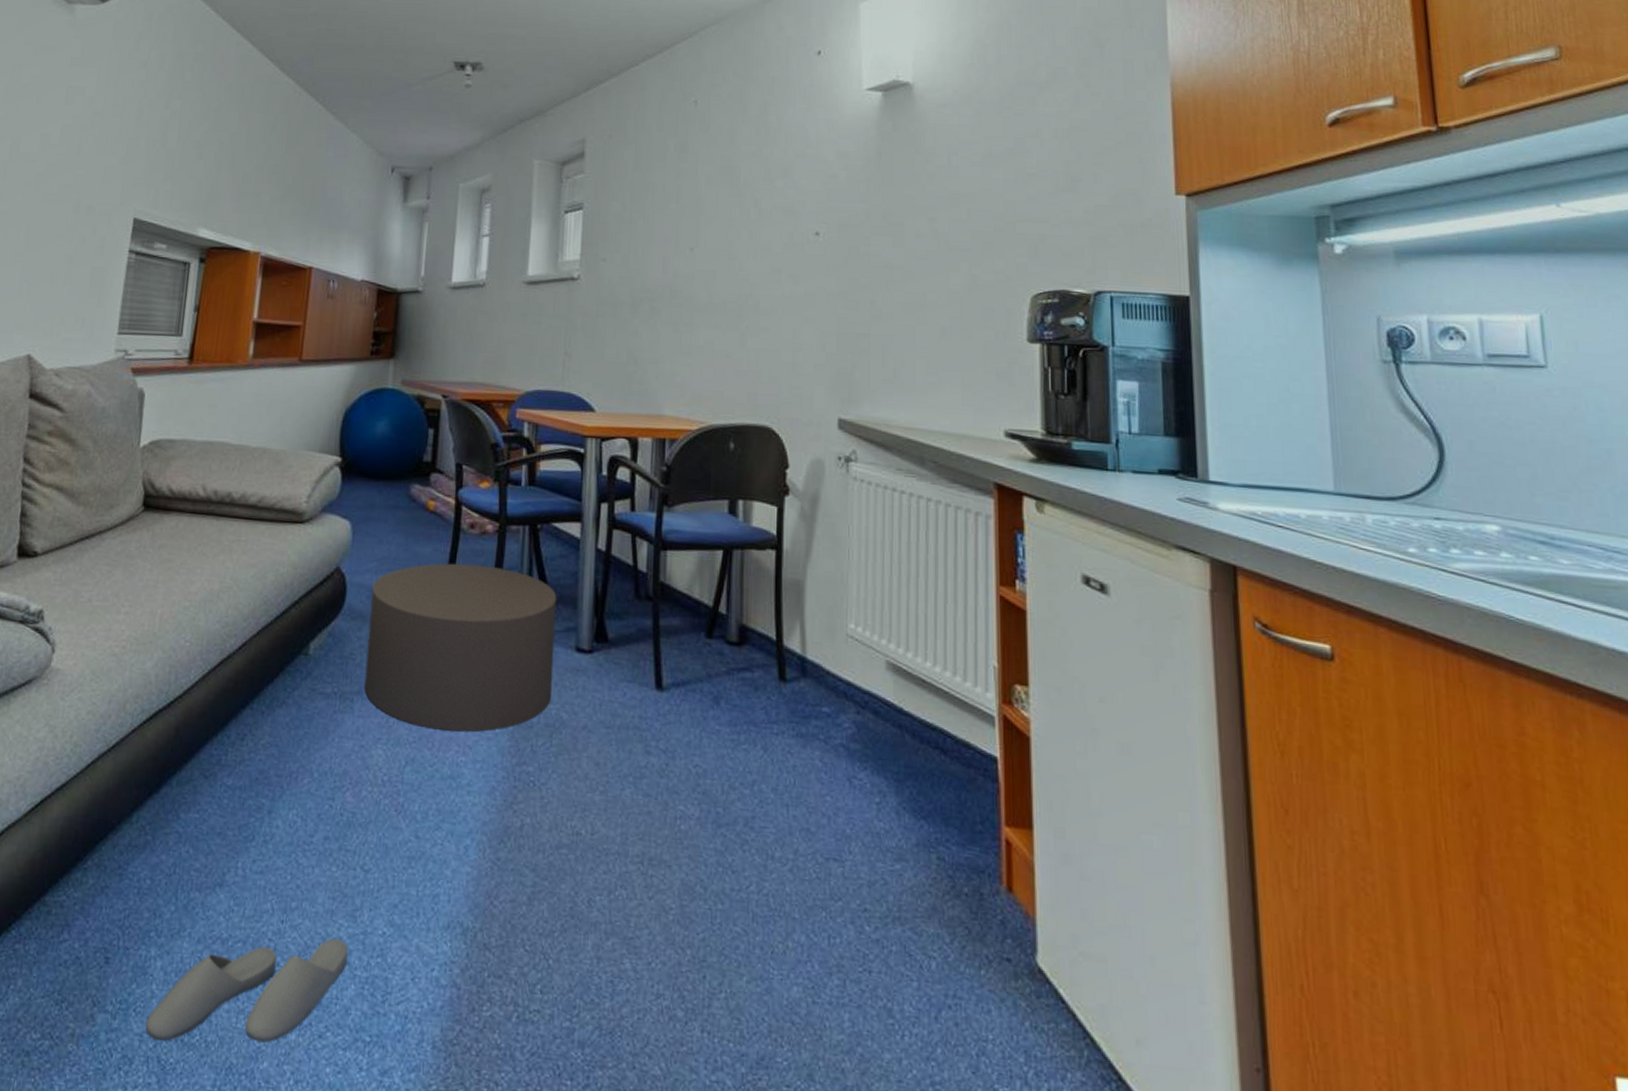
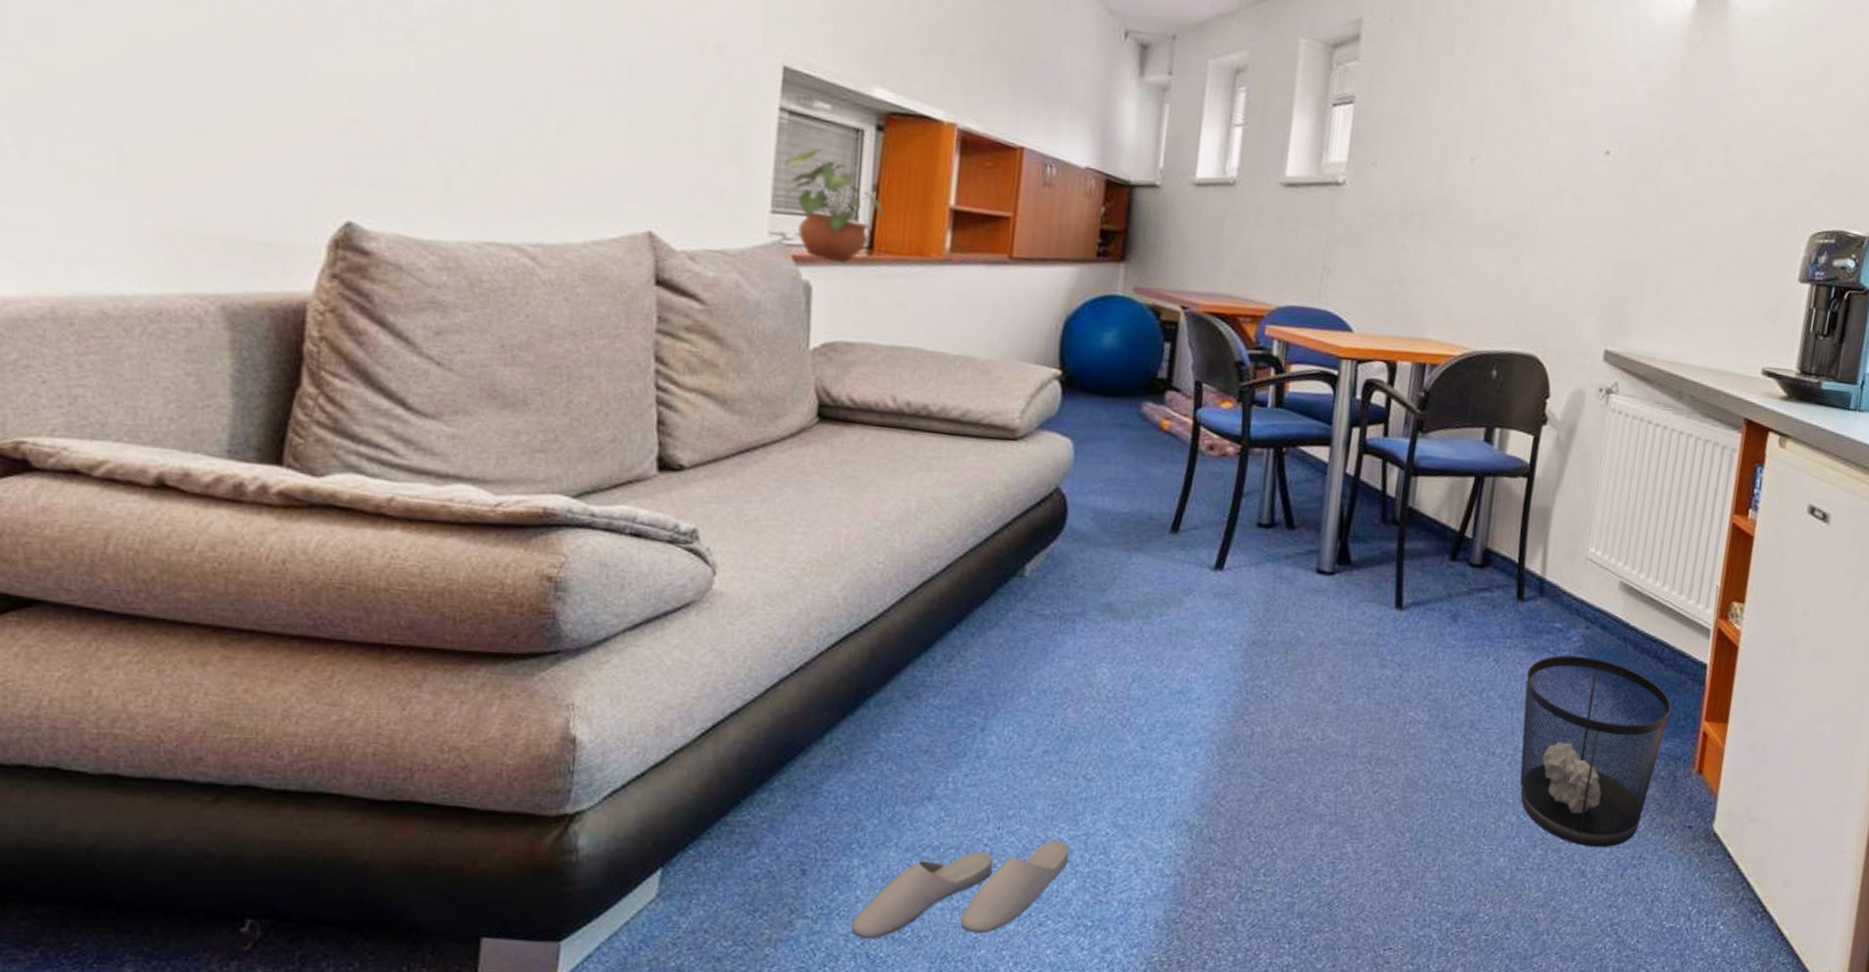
potted plant: none [130,280,202,372] -> present [785,148,883,263]
pouf: present [364,563,557,732] -> none [1087,485,1300,650]
waste bin: none [799,743,965,981] -> present [1520,655,1672,848]

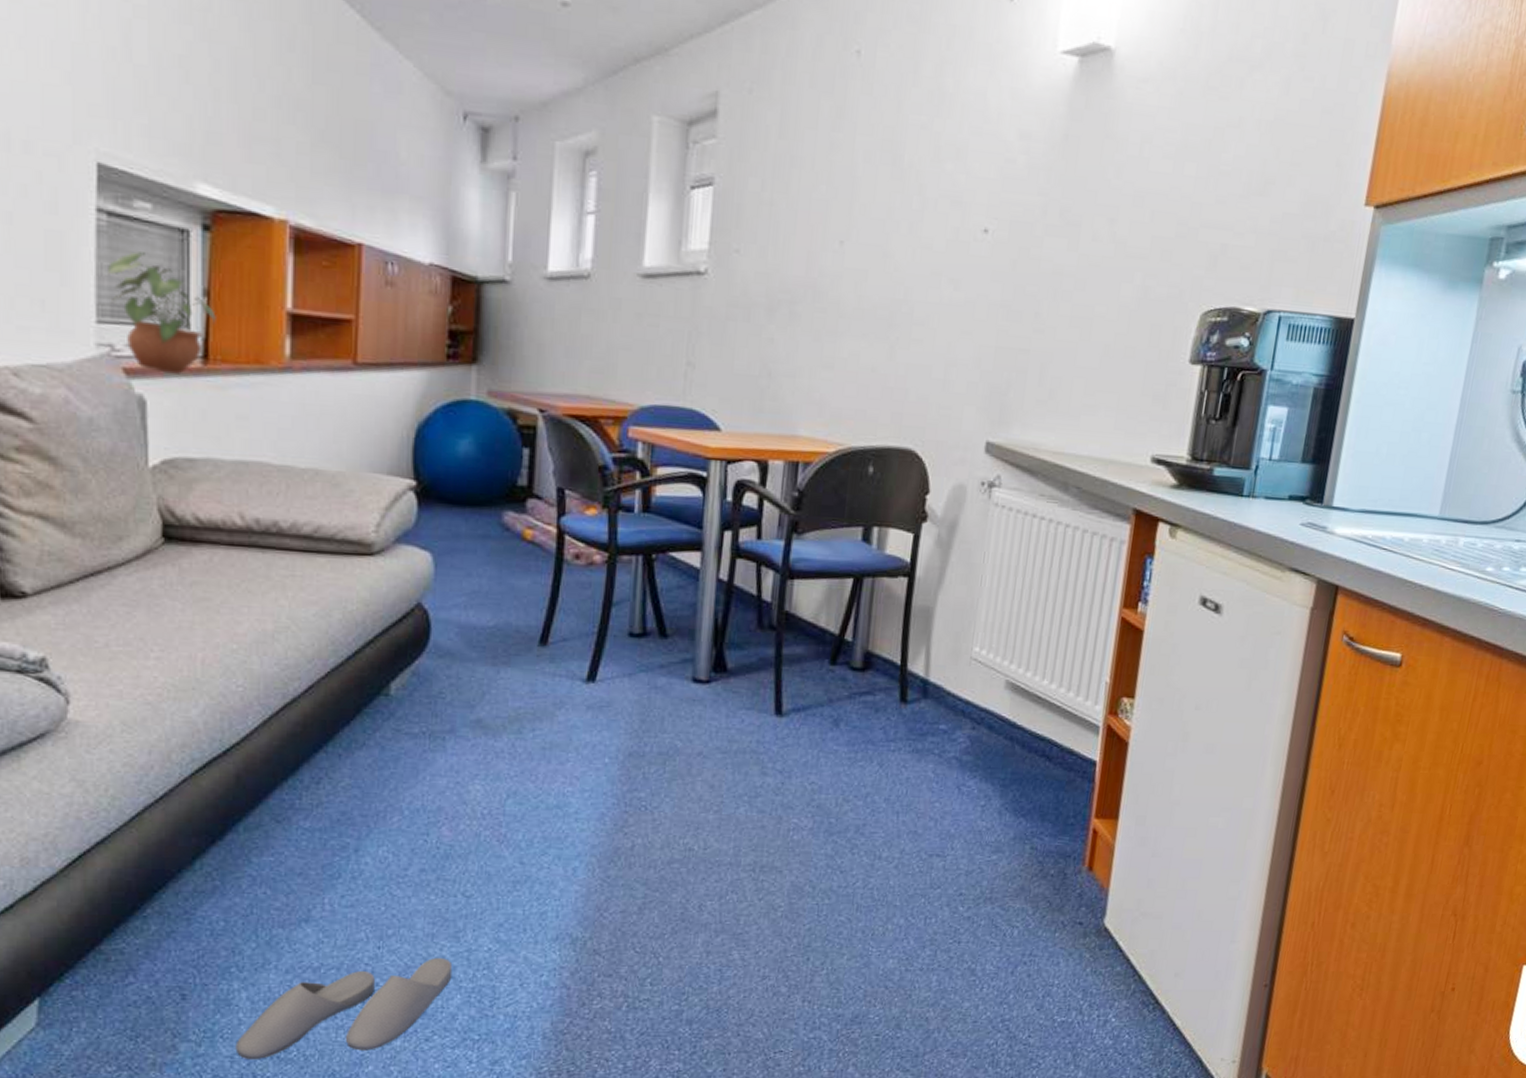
waste bin: present [1520,655,1672,848] -> none [907,756,1061,947]

